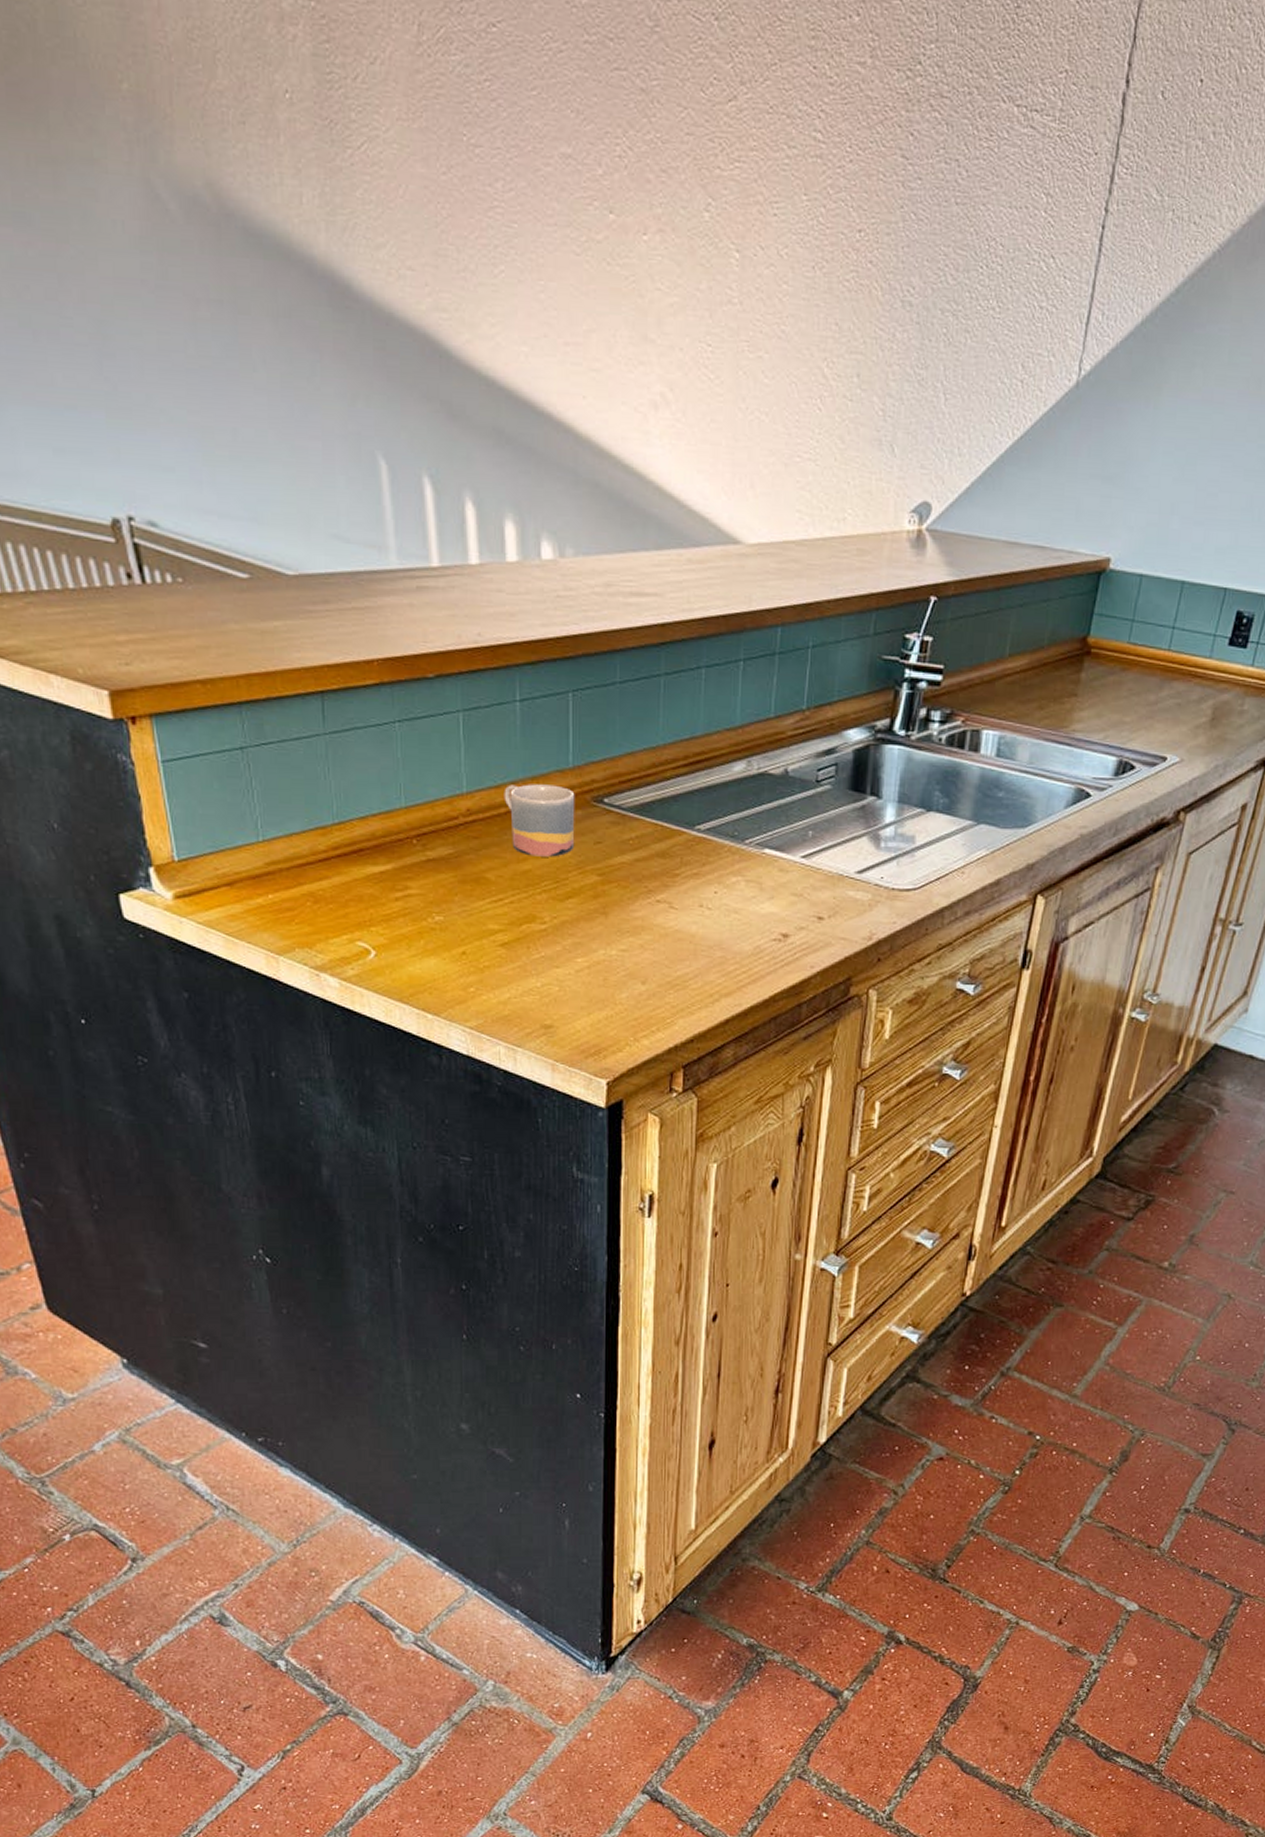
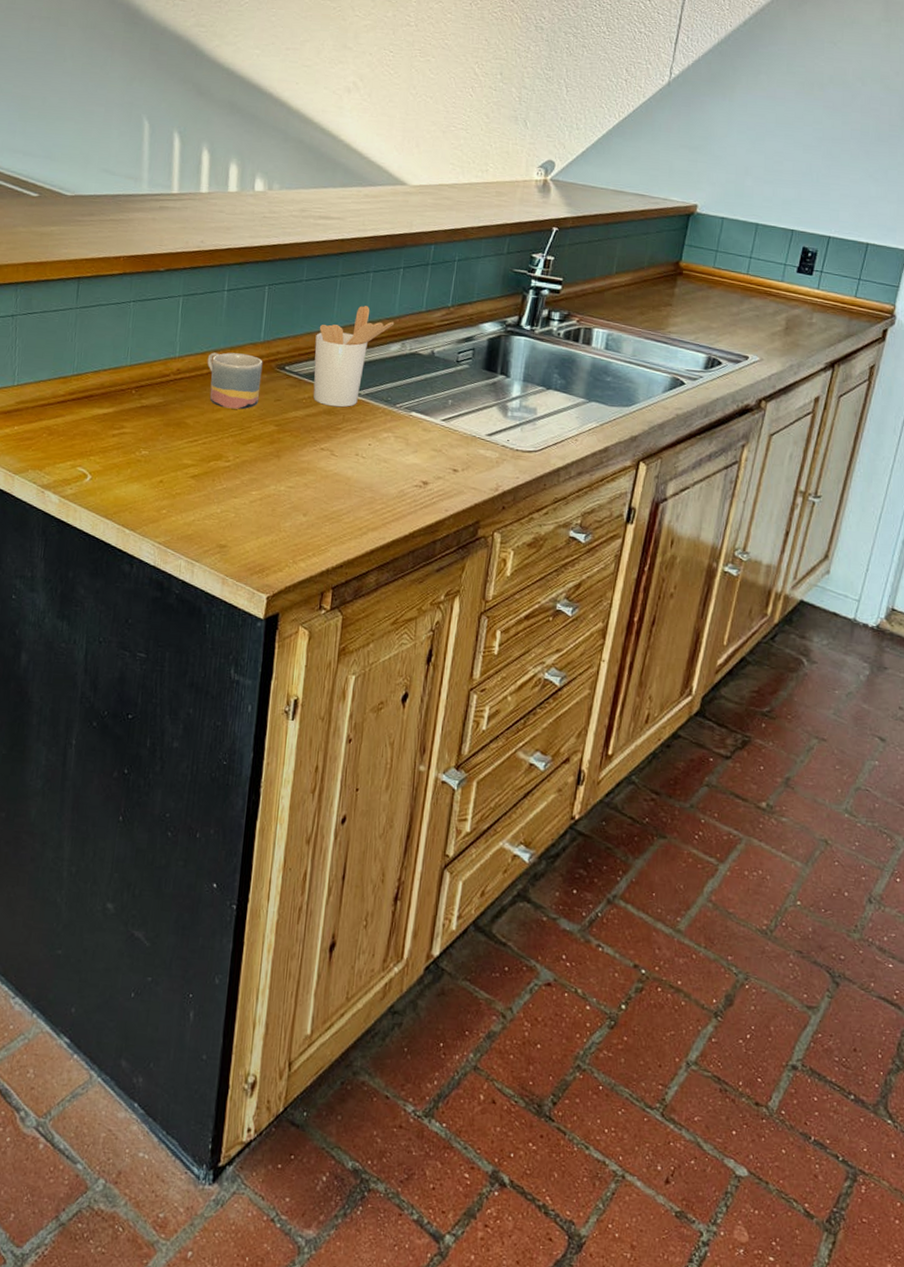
utensil holder: none [638,713,737,848] -> present [313,305,395,408]

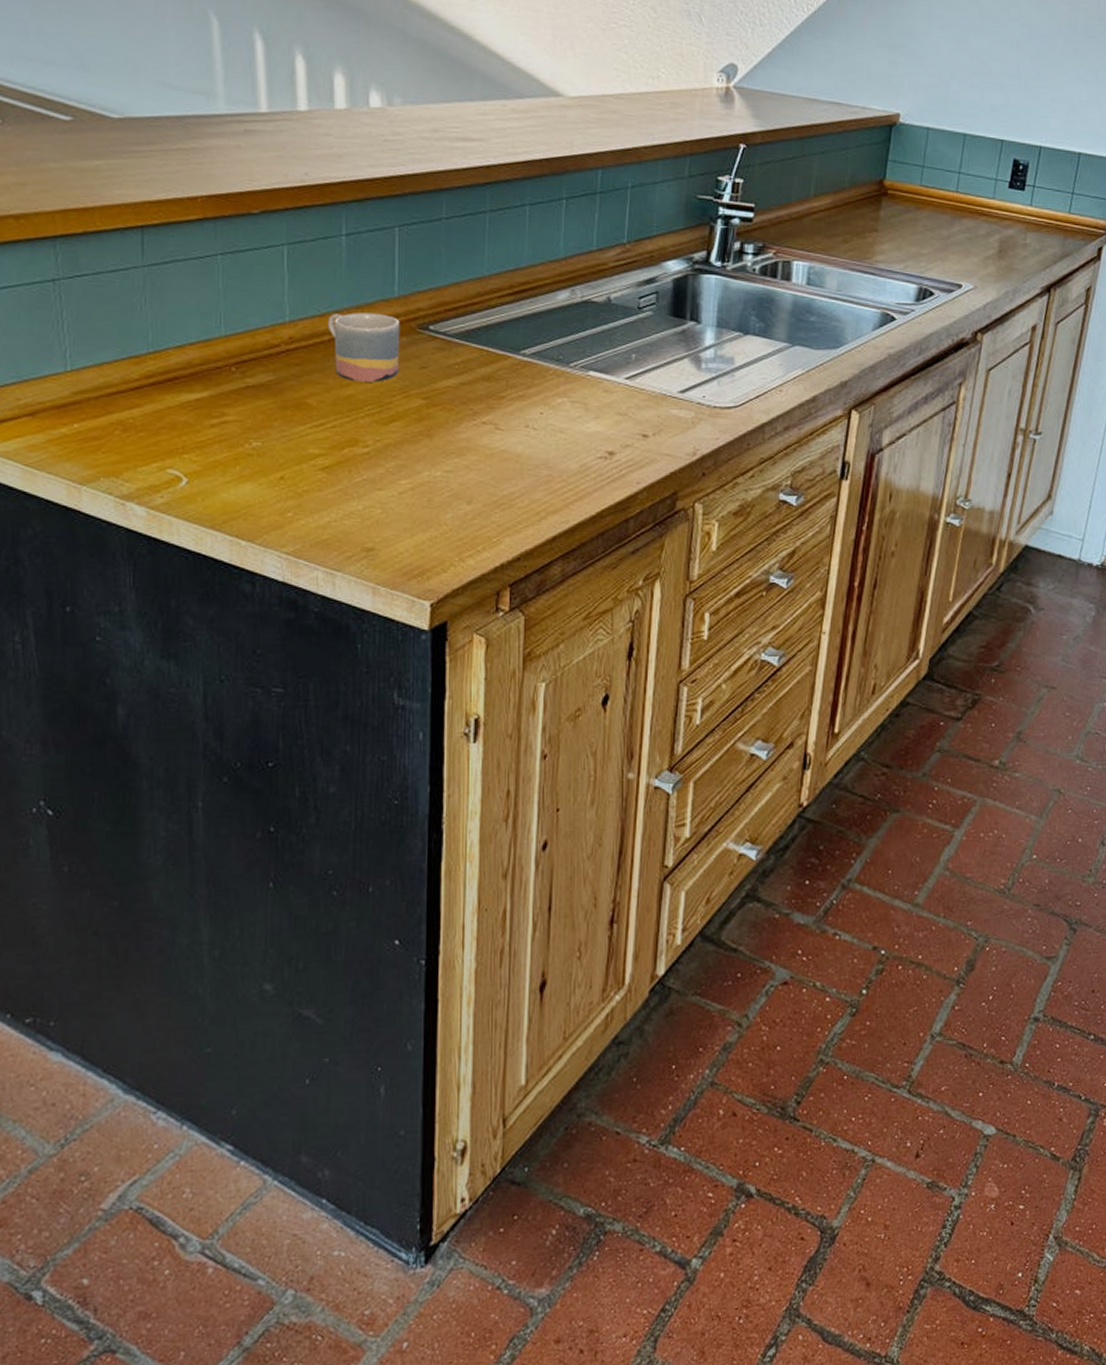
utensil holder: present [313,305,395,408] -> none [464,246,561,372]

